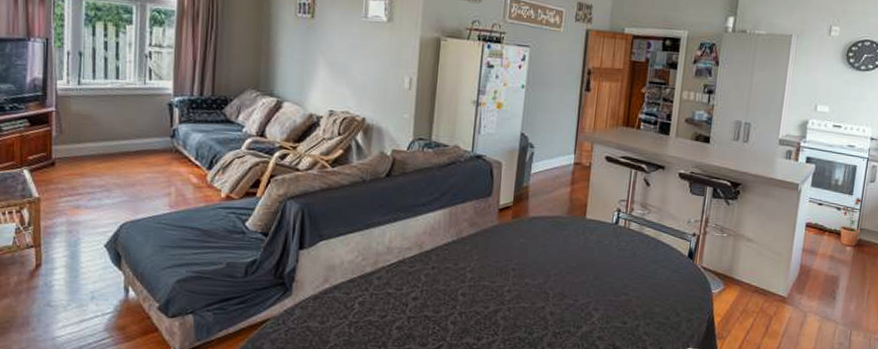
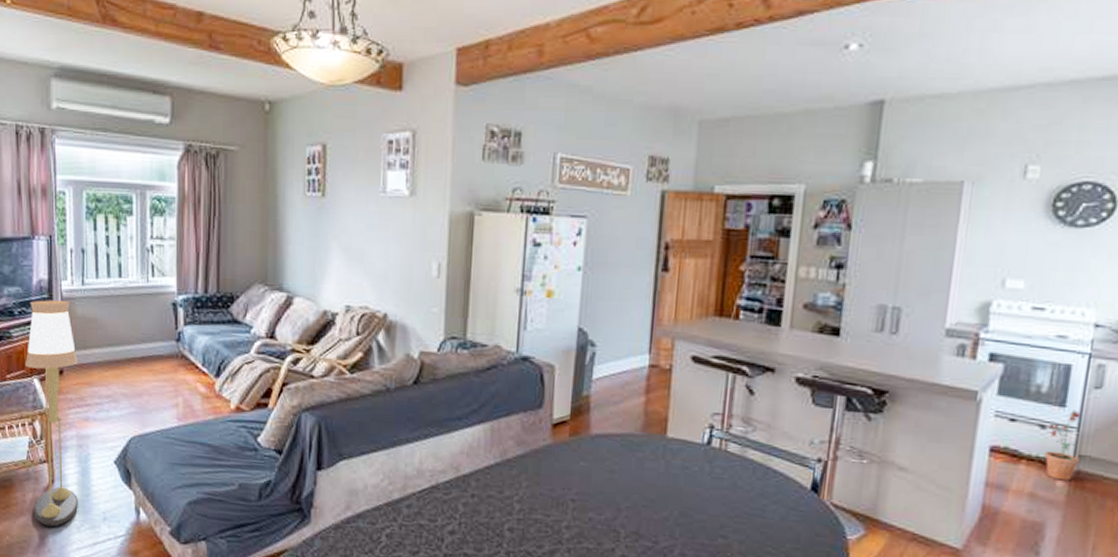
floor lamp: none [15,97,72,307] -> present [26,300,79,527]

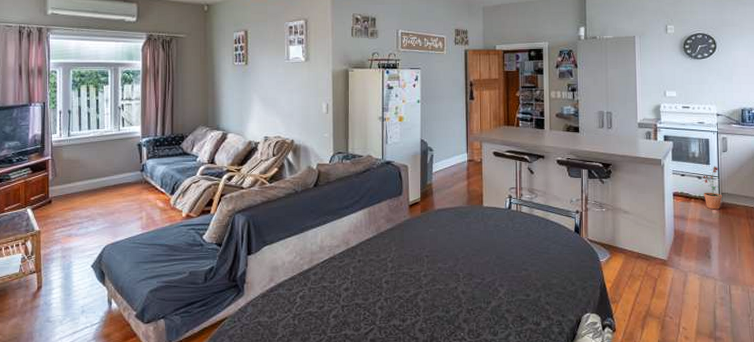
floor lamp: present [26,300,79,527] -> none [21,149,64,323]

